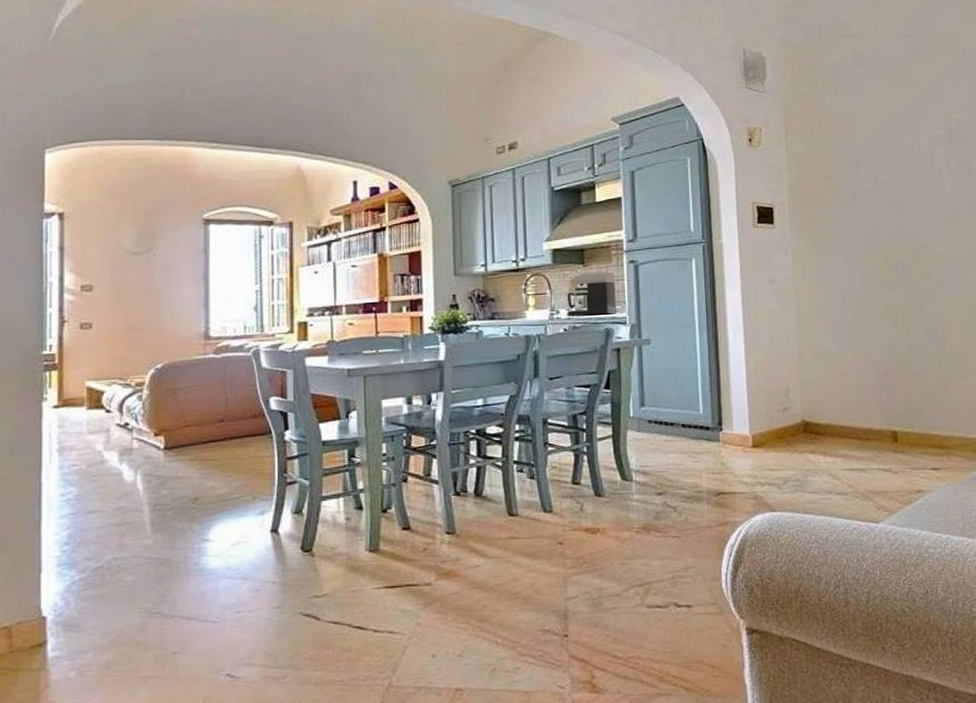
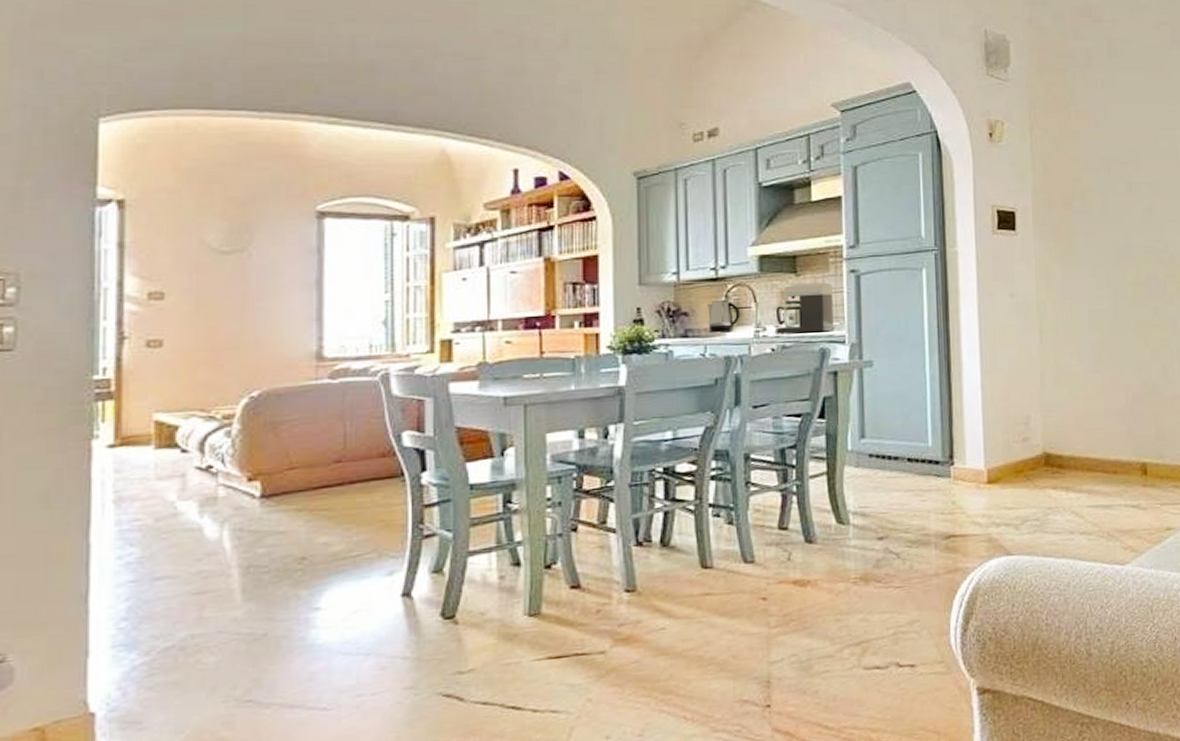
kettle: none [510,287,537,316] -> present [707,299,740,334]

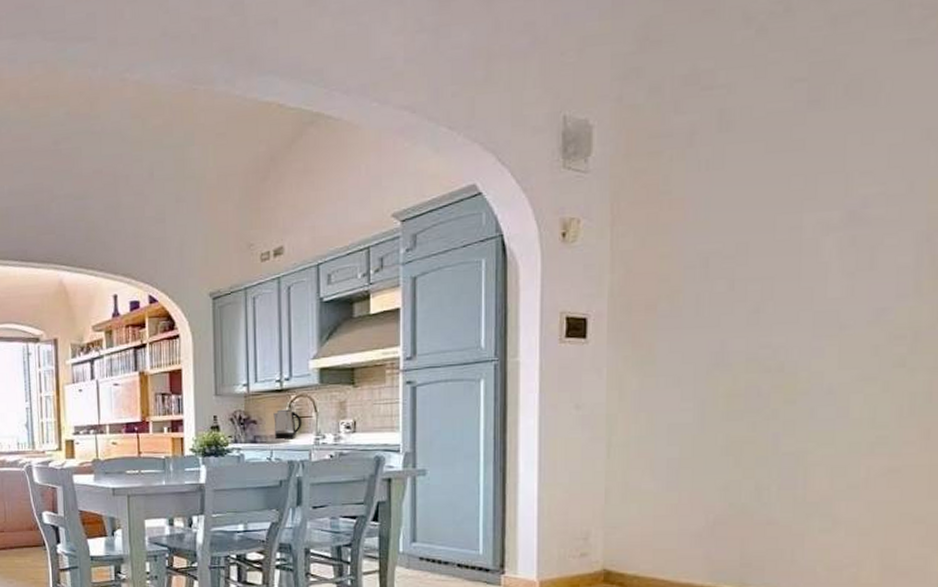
coffee maker: present [775,282,834,335] -> none [334,393,389,442]

